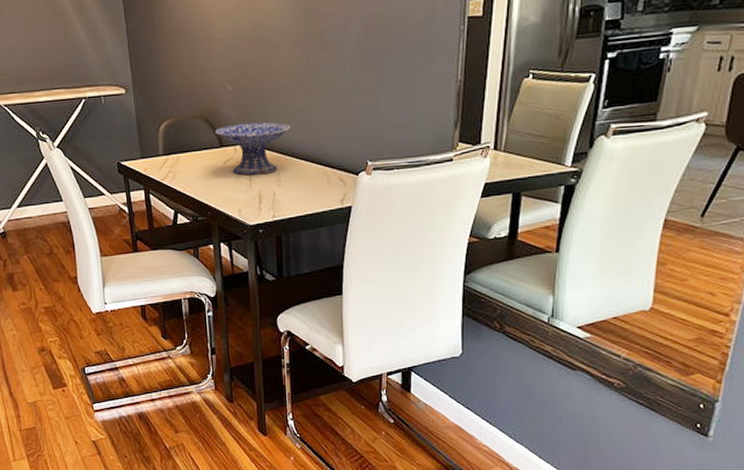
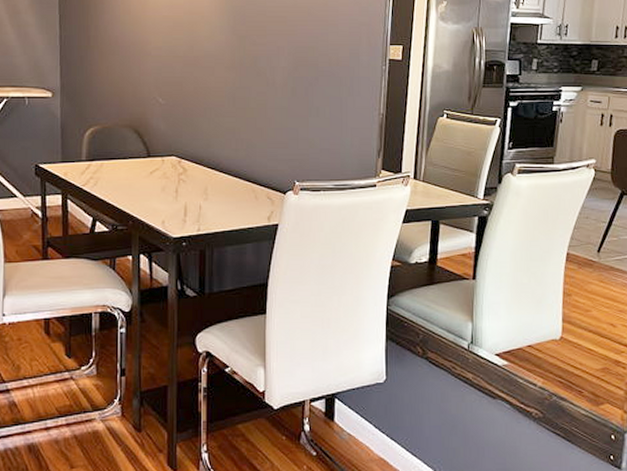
decorative bowl: present [214,122,291,176] -> none [142,136,221,187]

